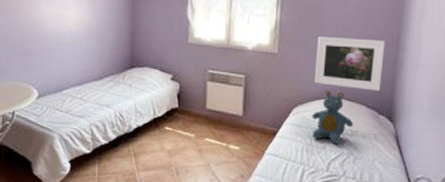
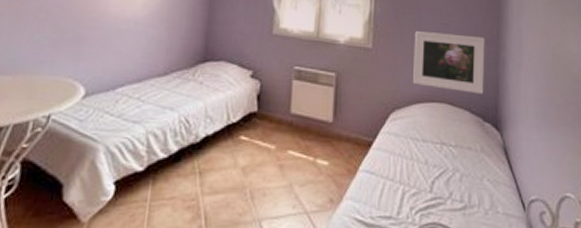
teddy bear: present [312,89,354,144] -> none [411,91,458,157]

